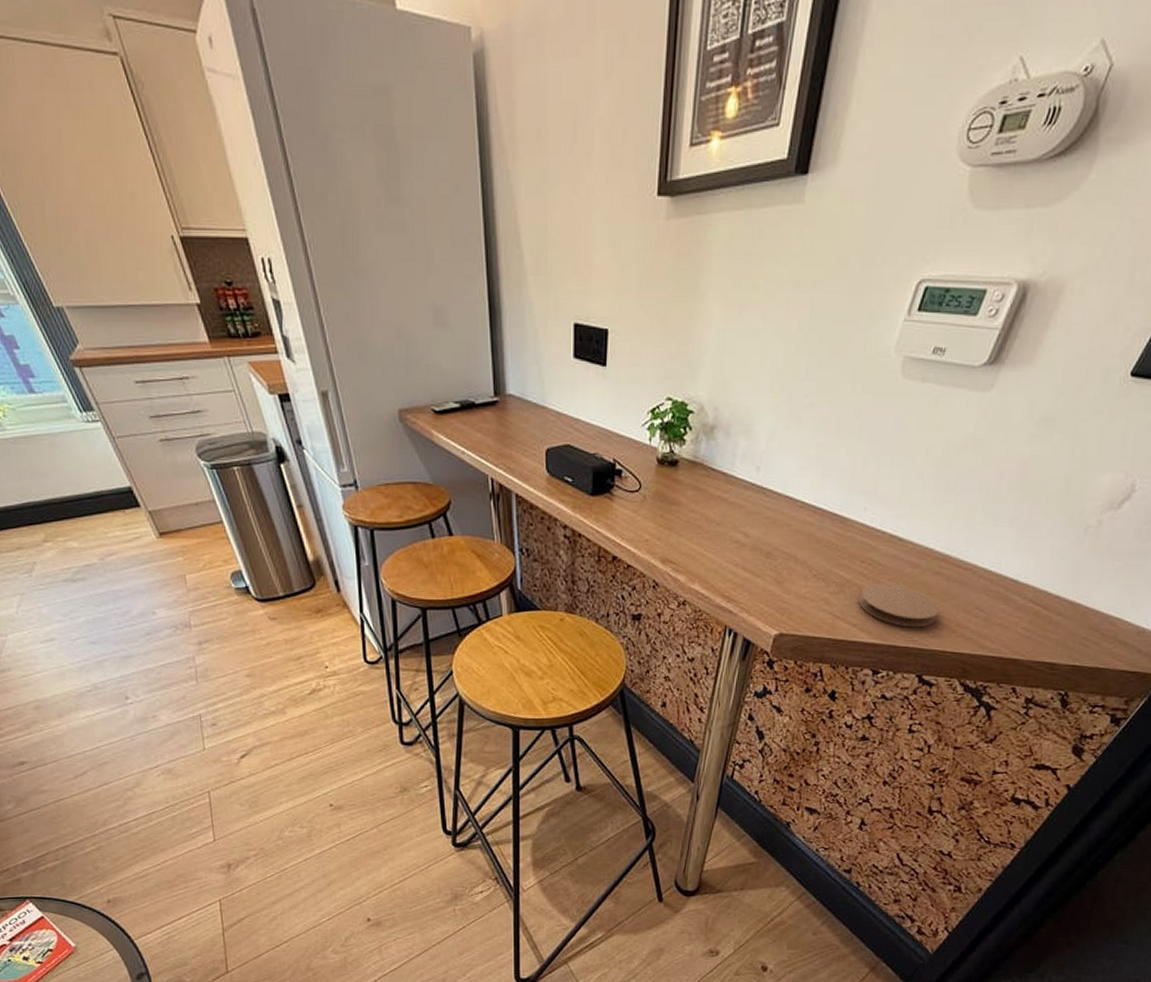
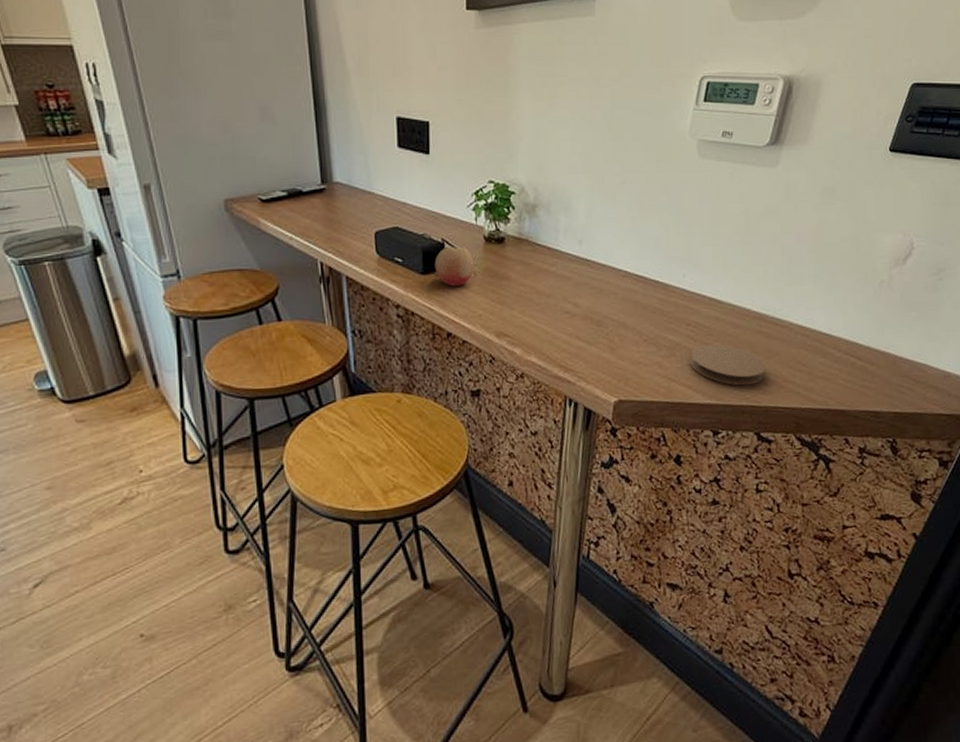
fruit: none [604,467,644,509] -> present [434,246,474,287]

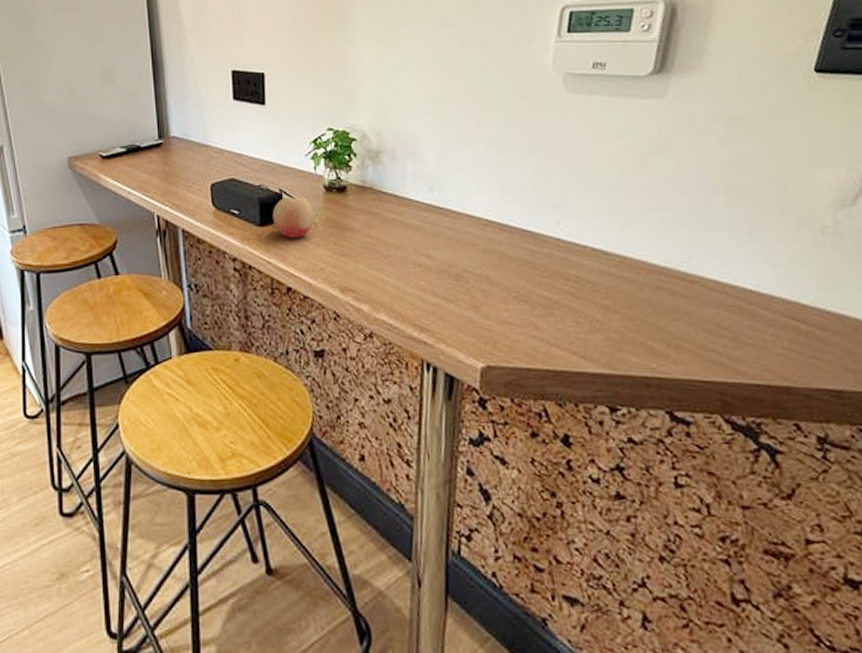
coaster: present [690,344,767,386] -> none [572,302,675,353]

